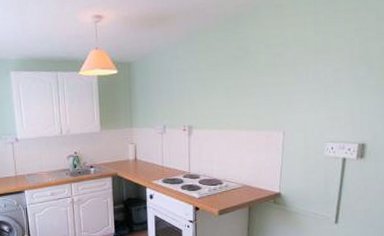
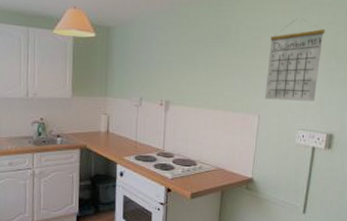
calendar: none [289,29,353,115] -> present [265,18,326,101]

